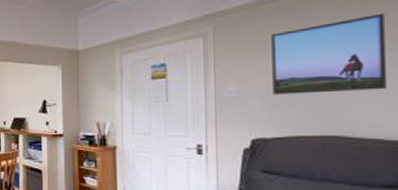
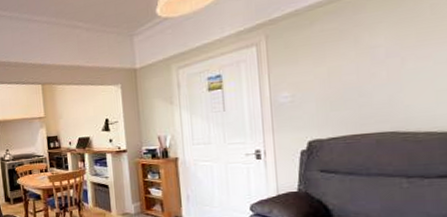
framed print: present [271,13,386,95] -> none [323,7,438,97]

